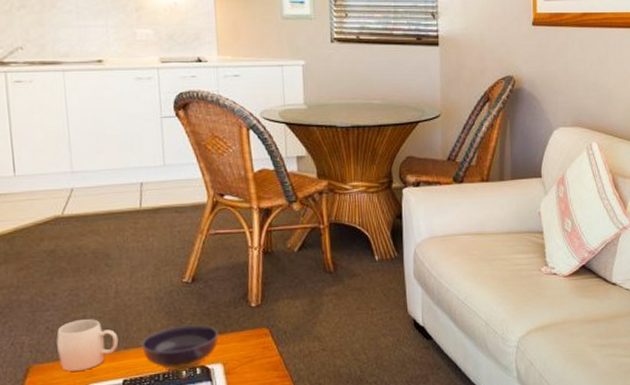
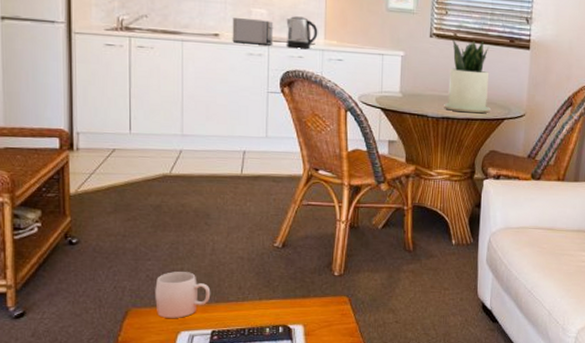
toaster: none [116,41,163,68] -> present [232,18,274,46]
bowl: present [141,324,219,370] -> none [231,286,302,326]
kettle: none [174,34,210,68] -> present [286,16,318,50]
planter: none [351,41,404,119] -> present [443,38,492,114]

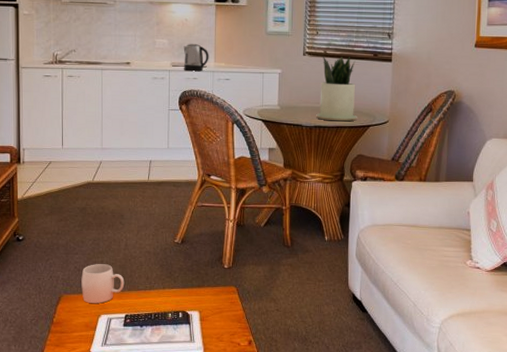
toaster: present [232,18,274,46] -> none [141,48,173,70]

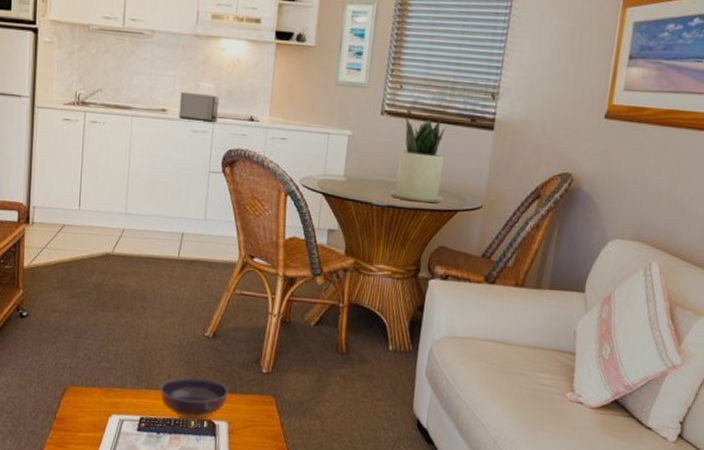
mug: present [81,264,125,303] -> none [91,353,142,401]
toaster: none [141,48,173,70] -> present [179,92,220,122]
bowl: none [141,276,198,312] -> present [160,377,229,420]
kettle: present [183,44,209,72] -> none [231,91,264,127]

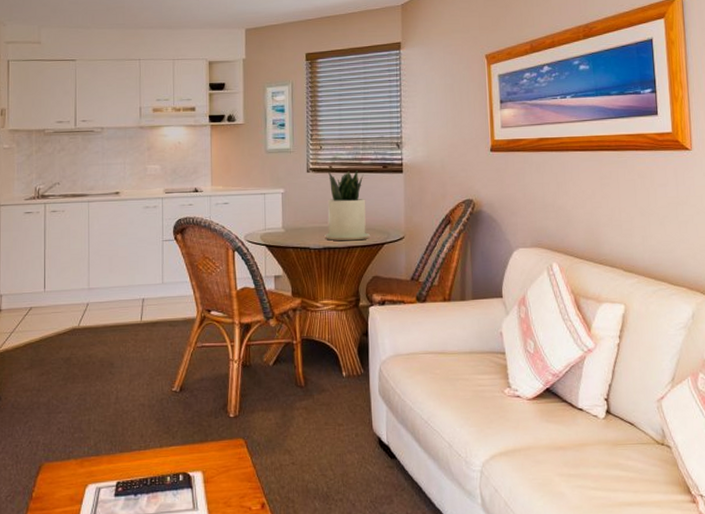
bowl: present [160,377,229,420] -> none [134,432,200,475]
toaster: present [179,92,220,122] -> none [131,175,166,198]

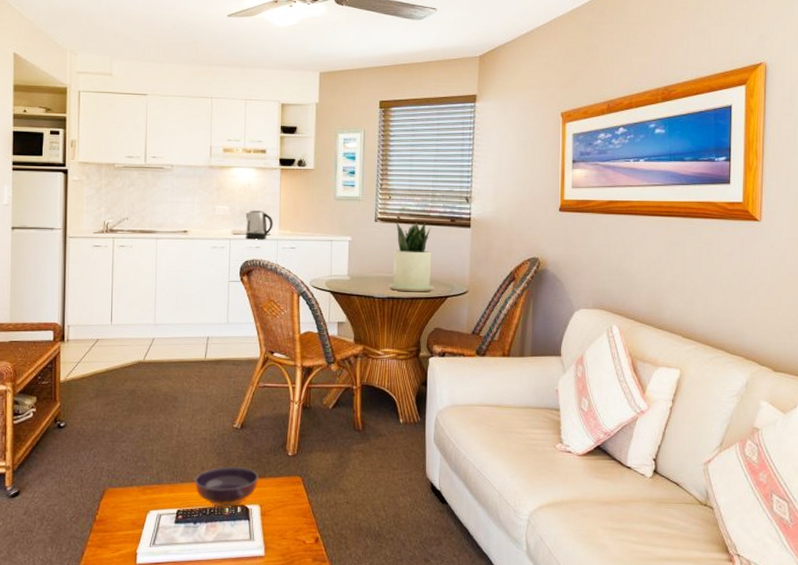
bowl: none [134,432,200,475] -> present [195,466,258,506]
kettle: none [177,168,205,198] -> present [245,210,273,240]

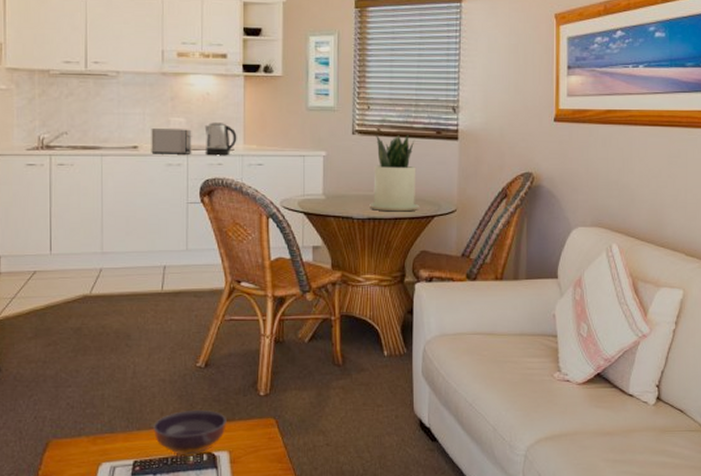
toaster: none [199,215,234,238] -> present [151,129,192,154]

